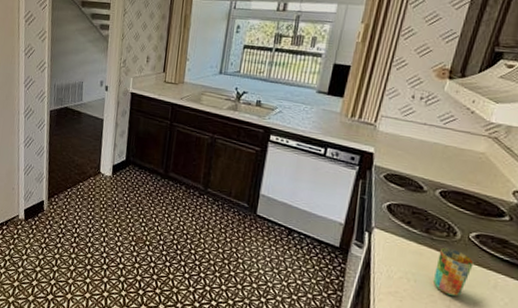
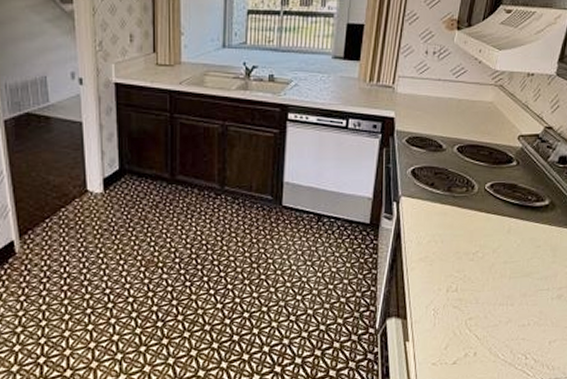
cup: present [432,247,474,297] -> none [457,202,490,250]

